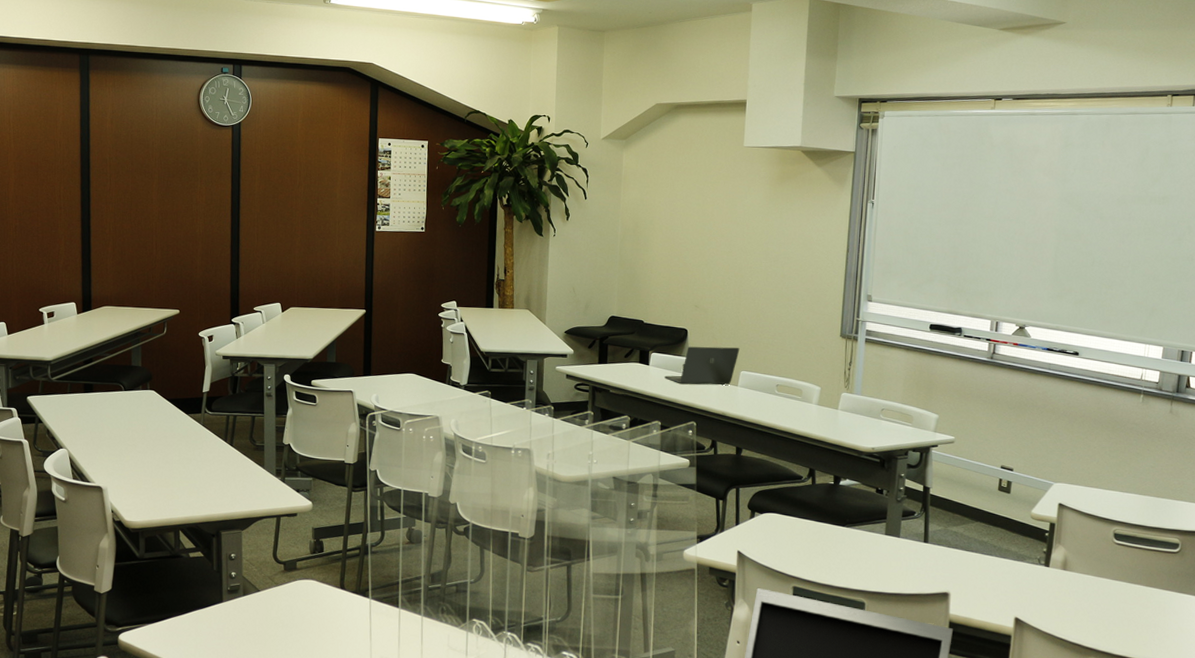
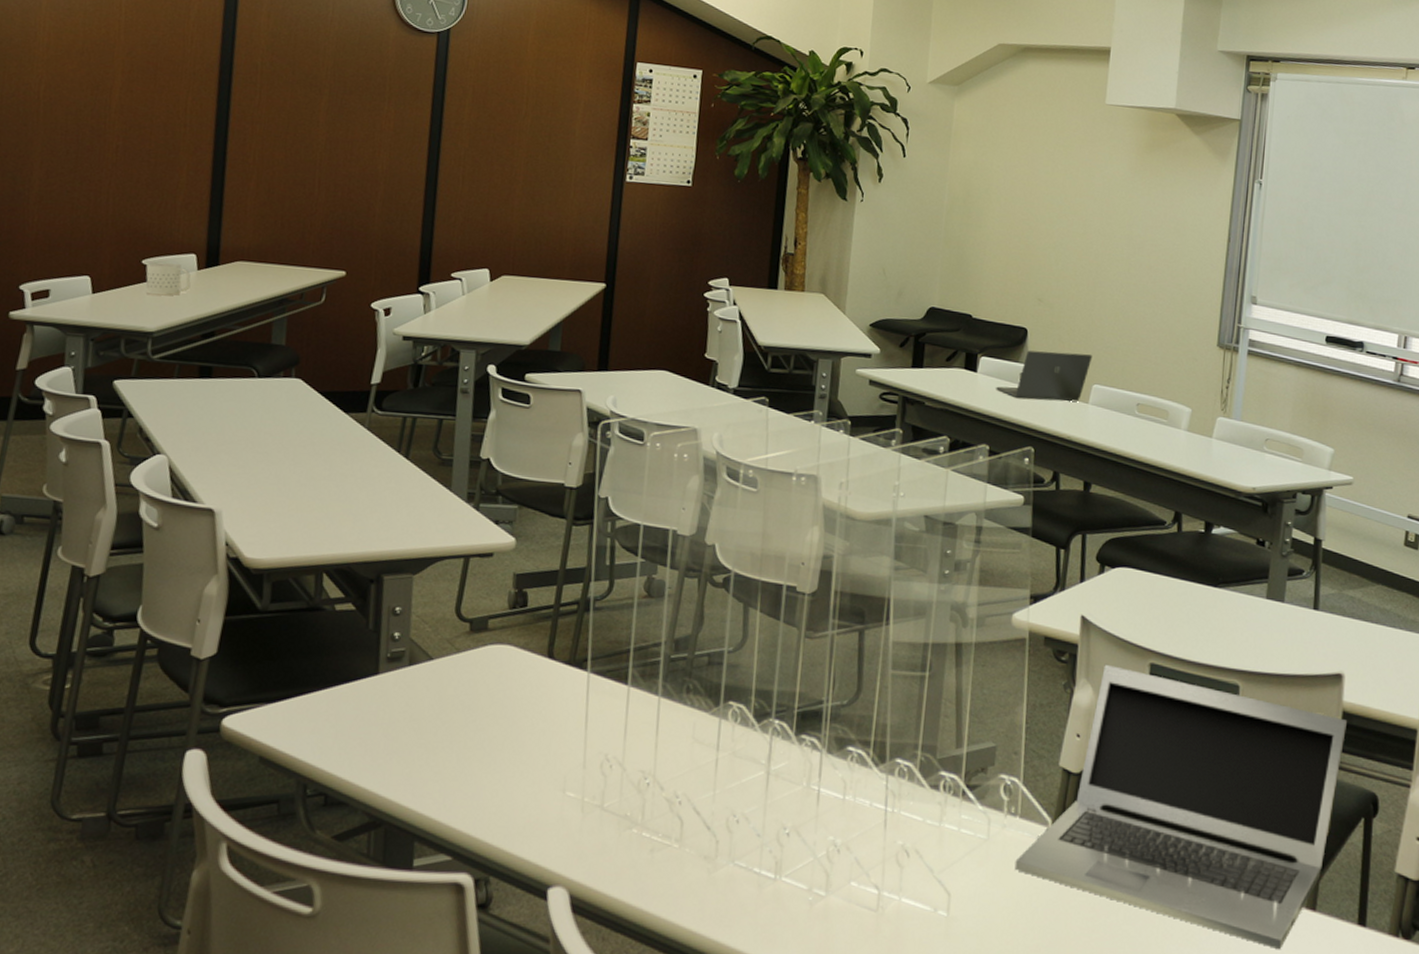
mug: none [42,309,73,334] -> present [145,262,191,296]

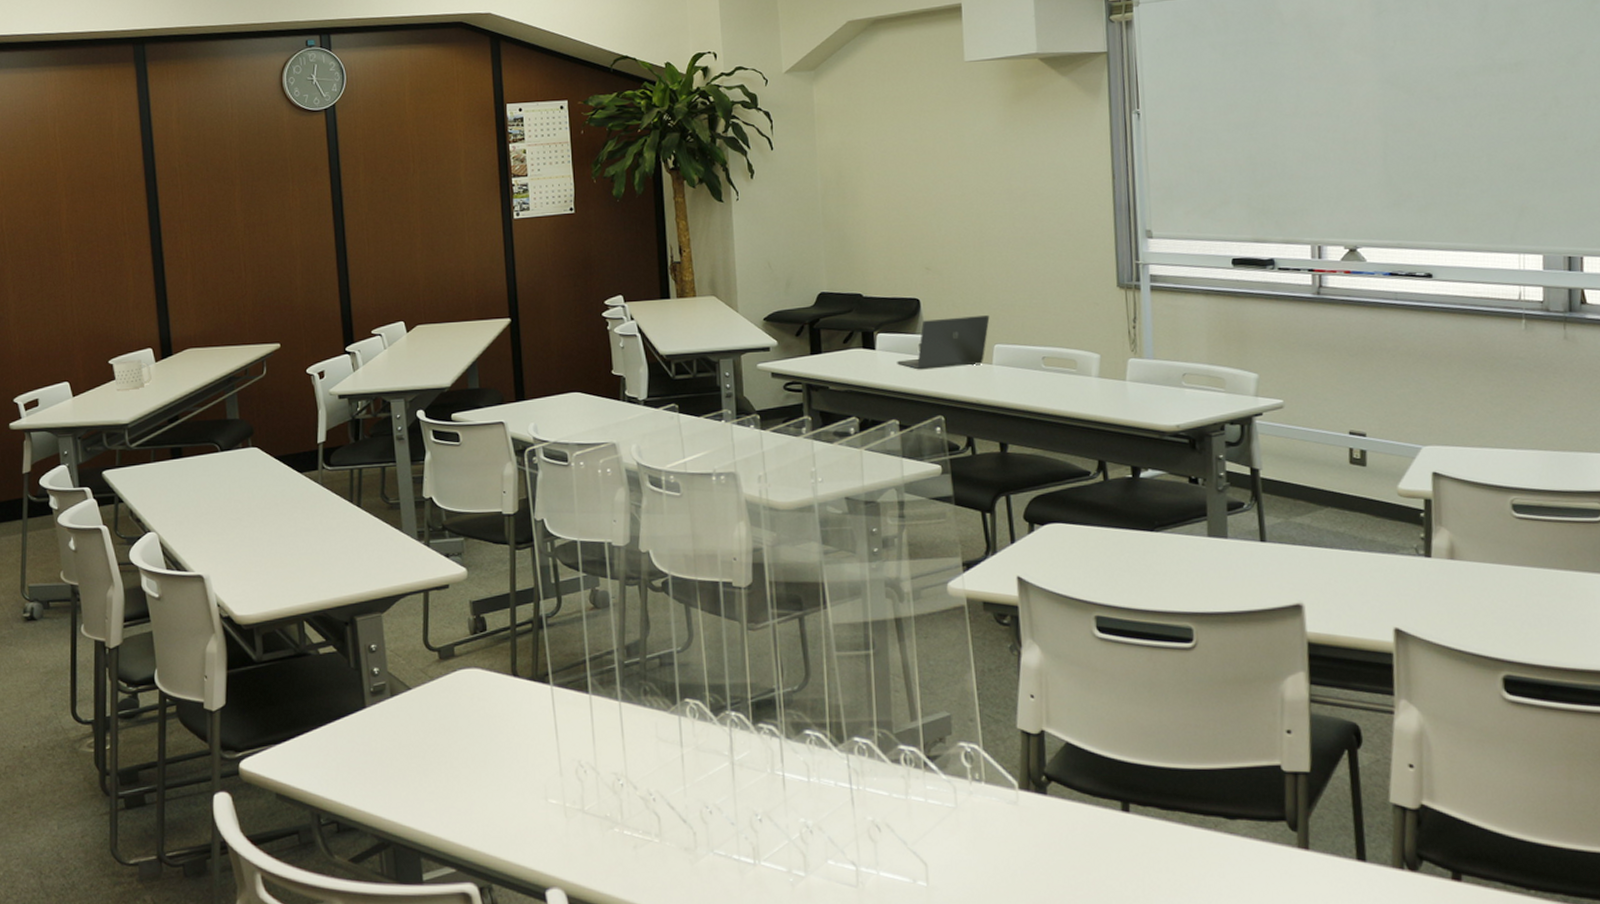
laptop: present [1014,664,1348,950] -> none [987,622,1315,893]

